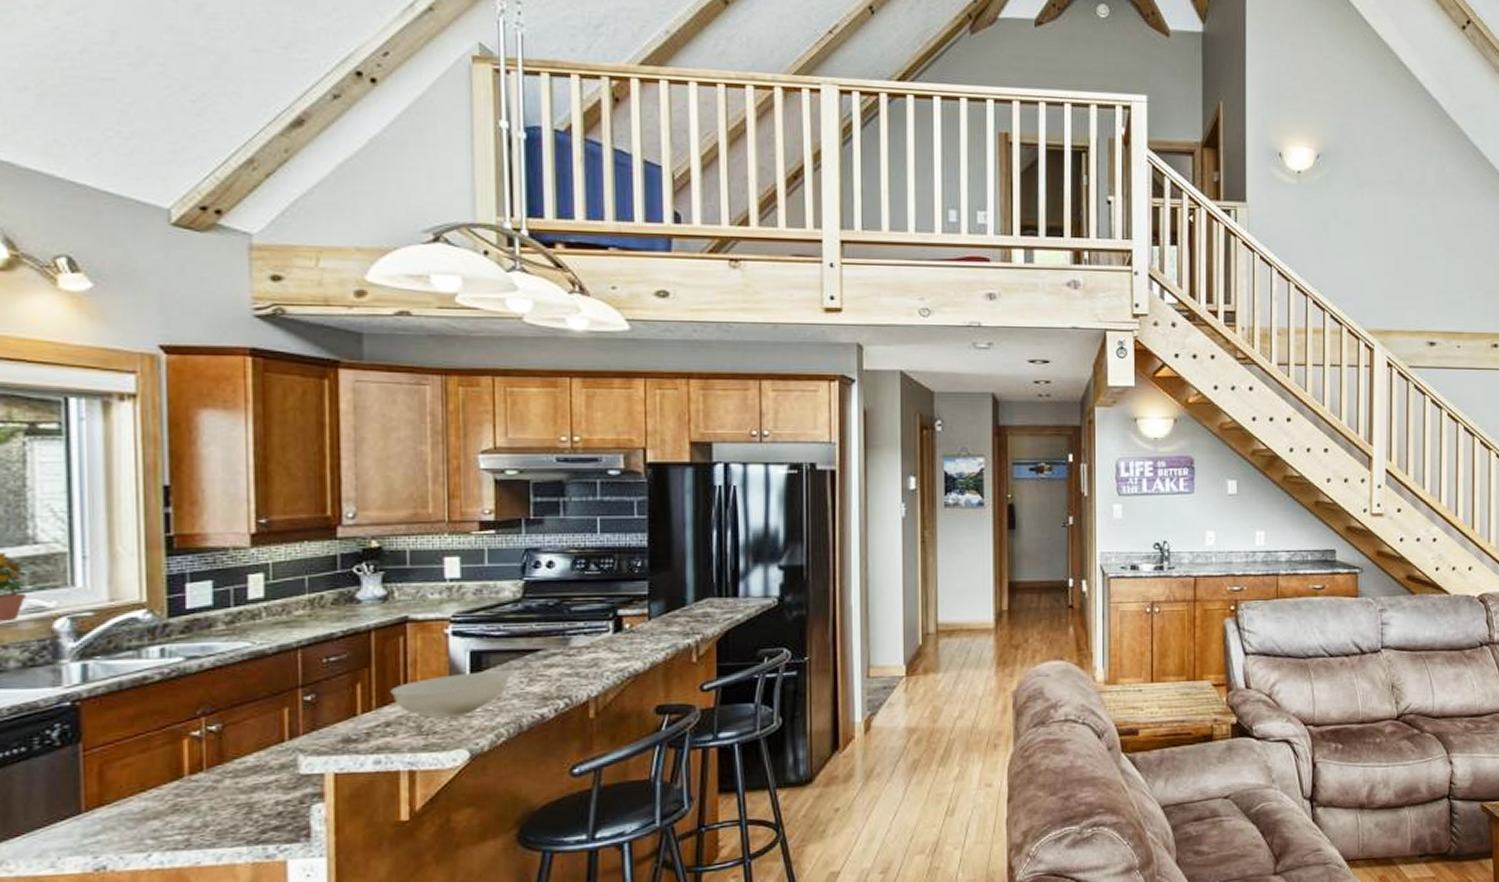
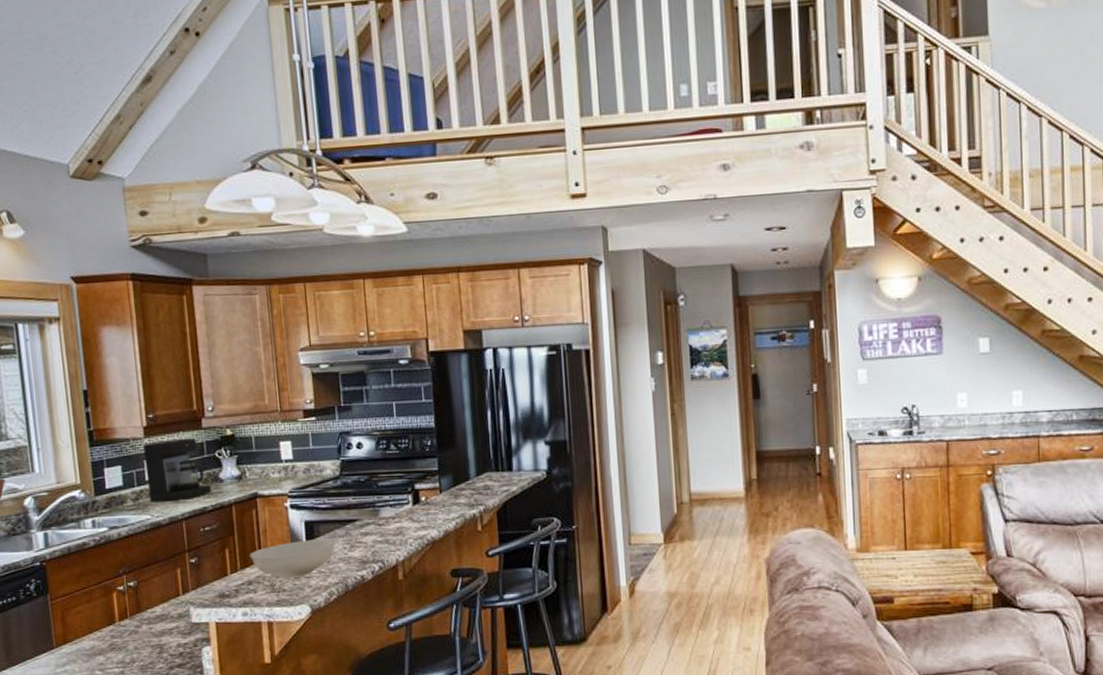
coffee maker: none [248,549,344,627] -> present [143,437,212,503]

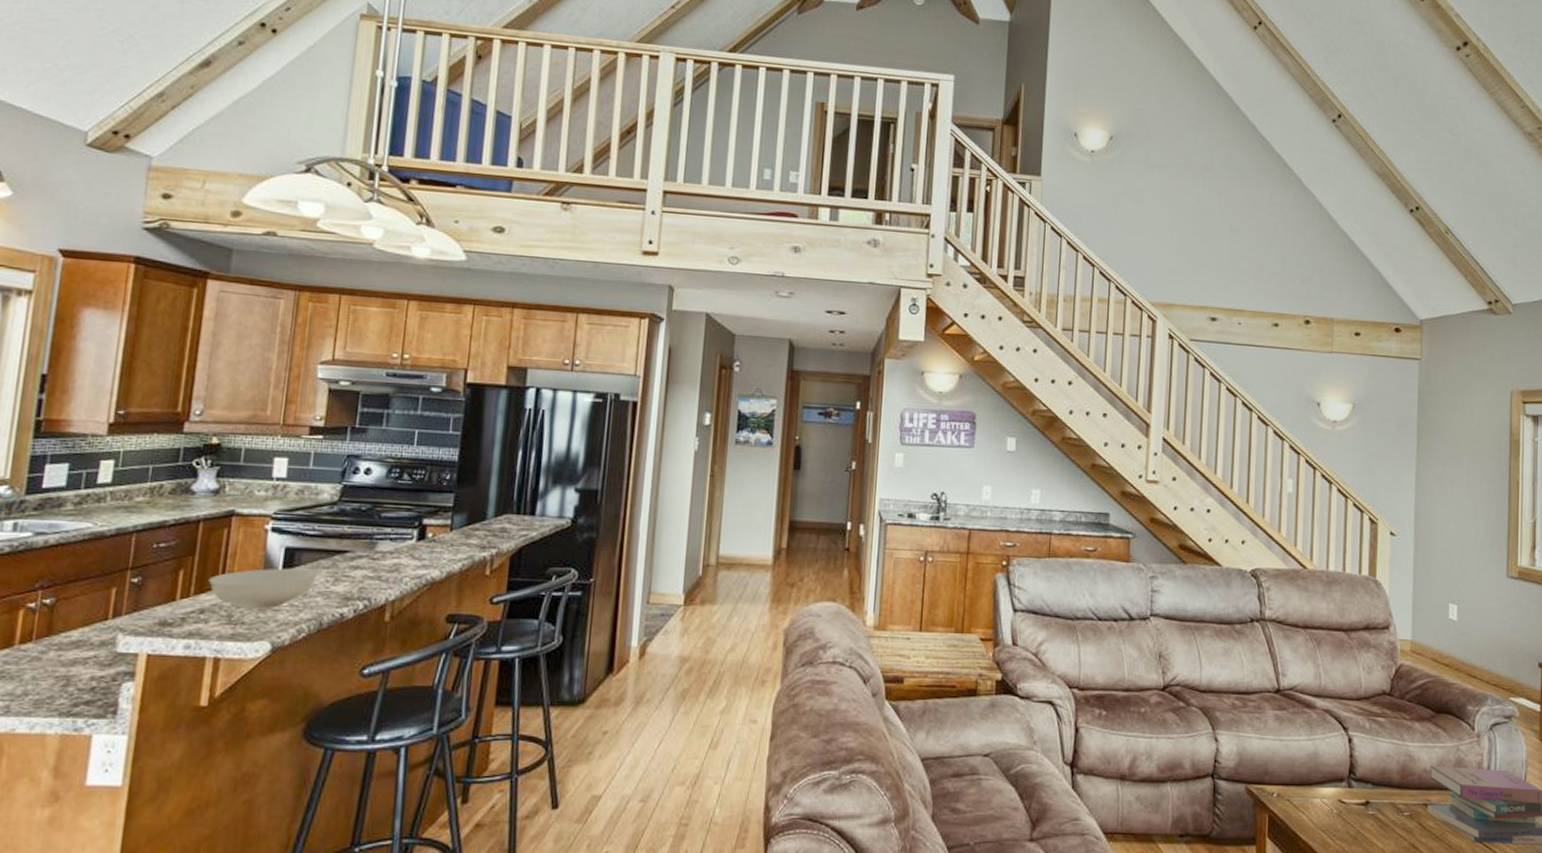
coffee maker: present [143,437,212,503] -> none [97,440,180,510]

